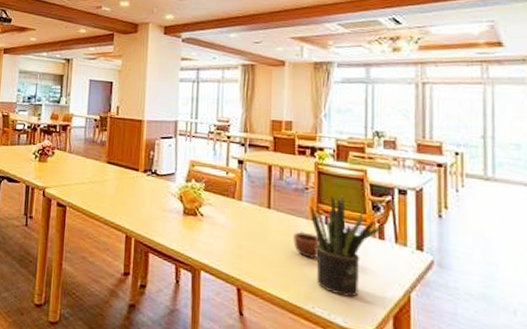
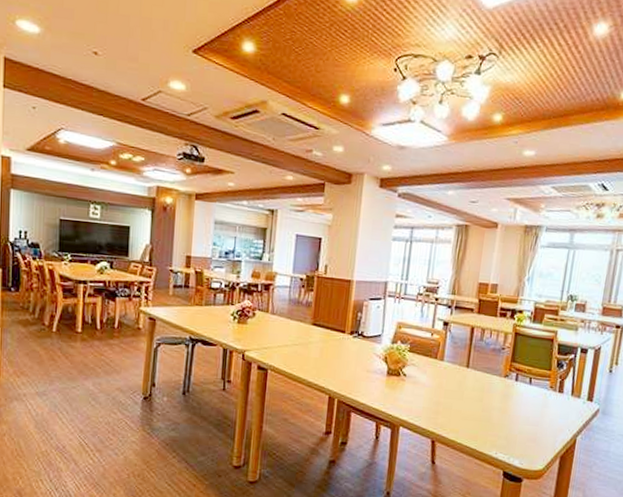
mug: present [292,231,321,260] -> none [485,387,509,412]
potted plant: present [310,195,386,297] -> none [502,354,566,443]

